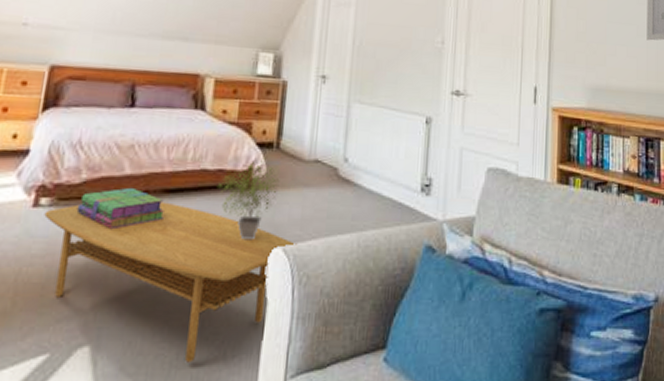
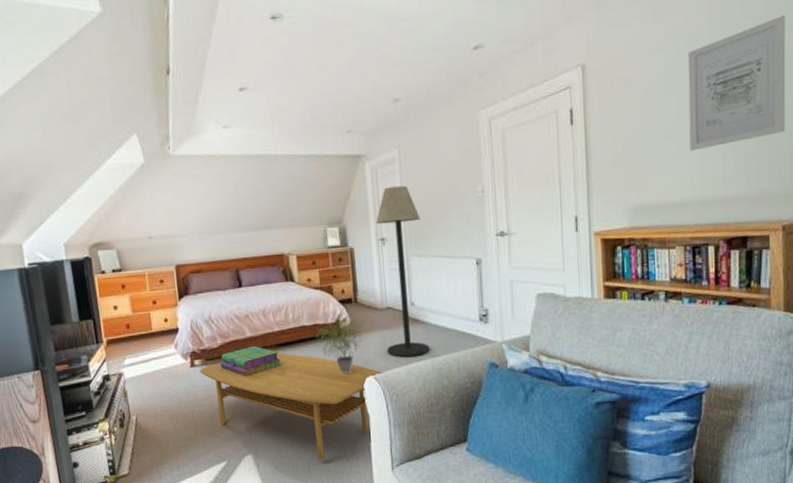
floor lamp: none [305,18,371,227] -> present [376,185,429,357]

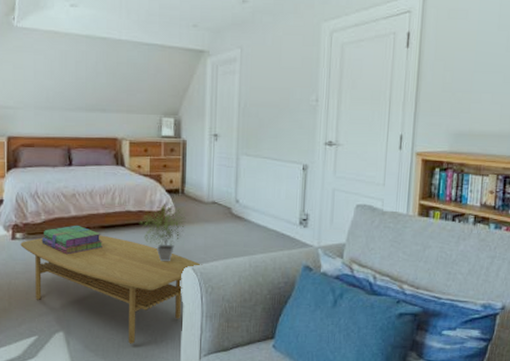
floor lamp: present [376,185,429,357] -> none [208,85,255,252]

